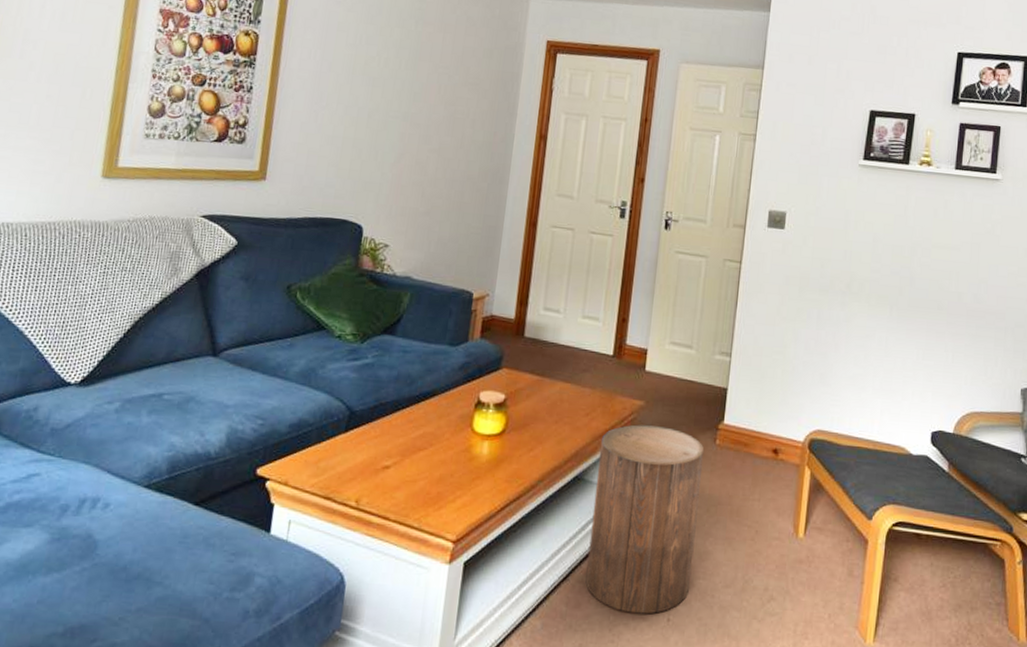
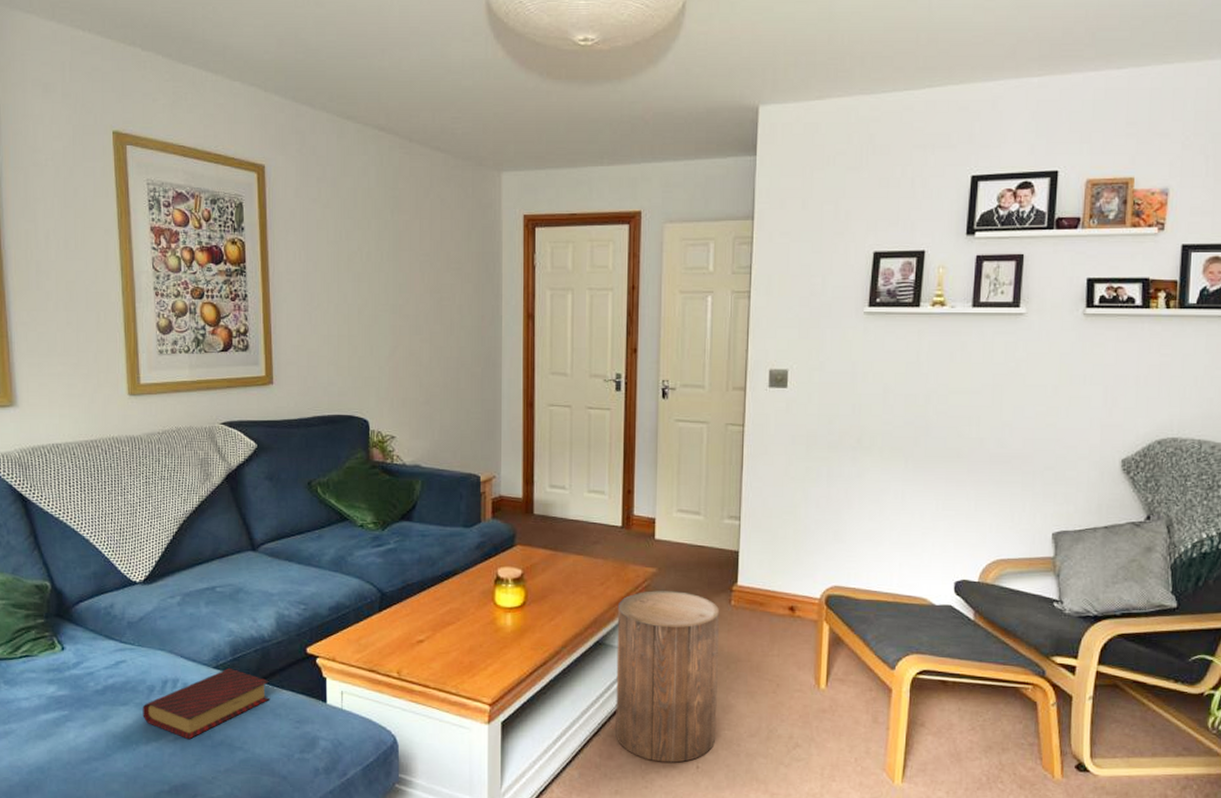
book: none [47,487,208,572] -> present [142,667,271,740]

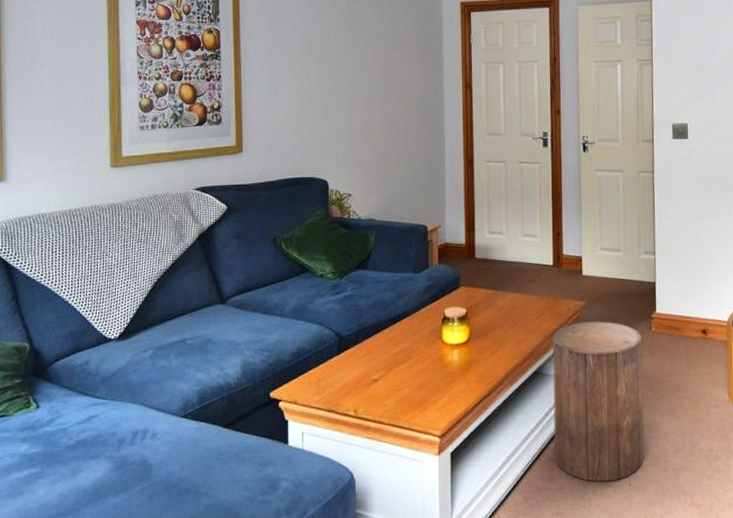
book: present [142,667,271,740] -> none [112,416,236,489]

